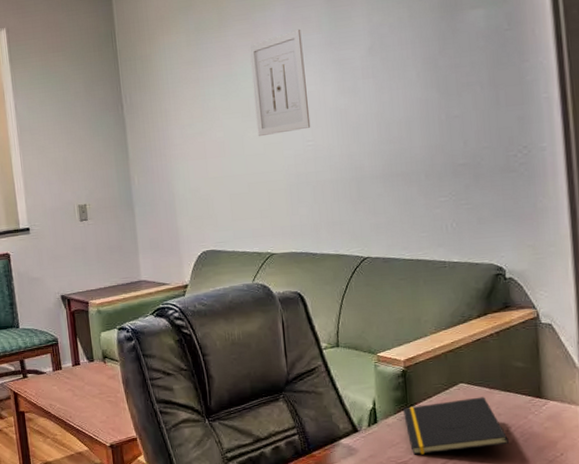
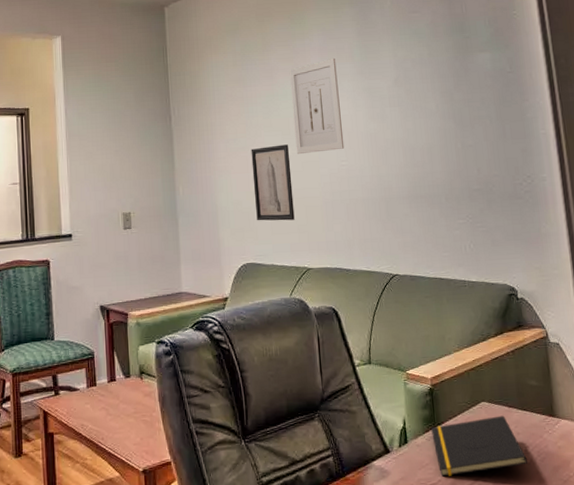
wall art: none [208,126,257,208] -> present [251,144,295,221]

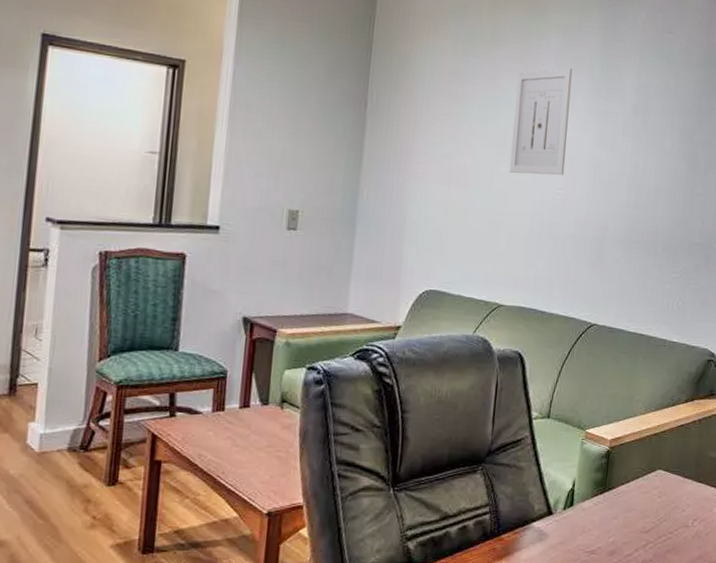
wall art: present [251,144,295,221] -> none [450,157,501,248]
notepad: present [431,415,527,477] -> none [600,485,692,544]

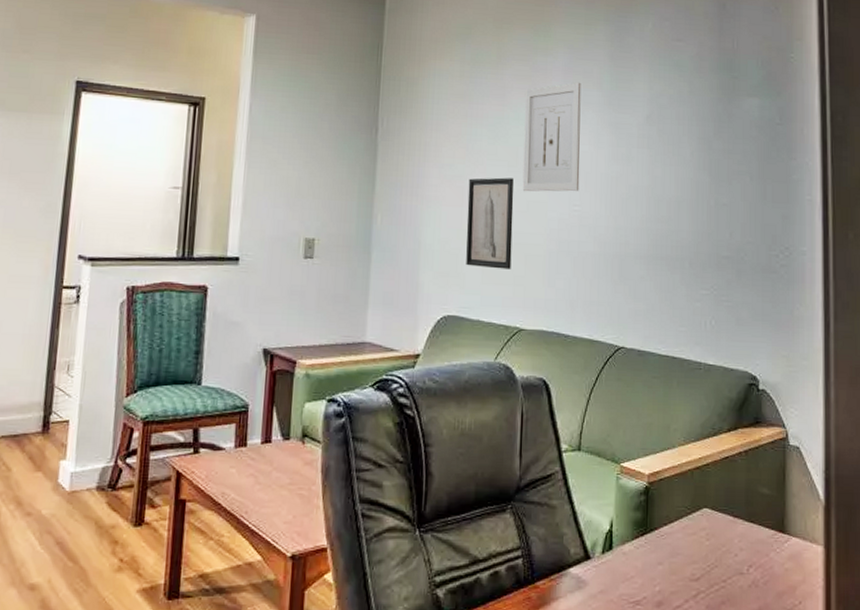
wall art: none [450,157,501,248] -> present [466,177,514,270]

